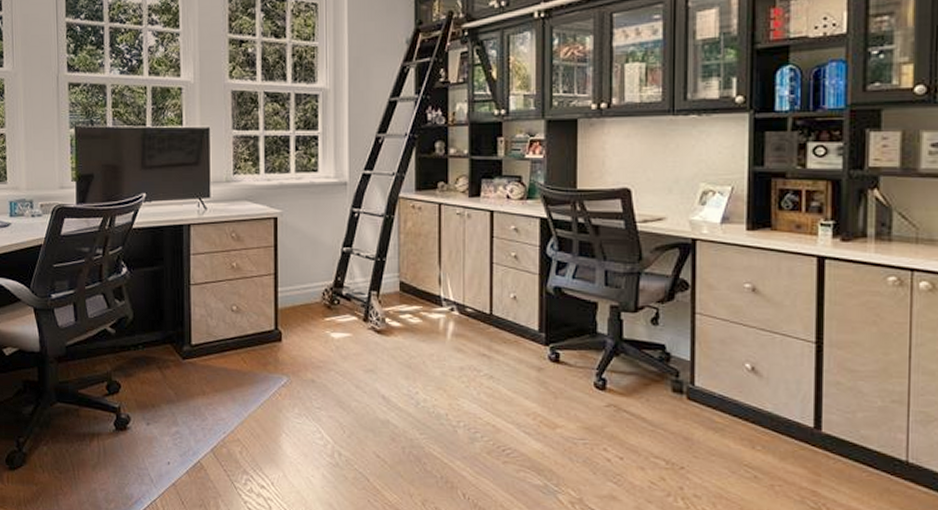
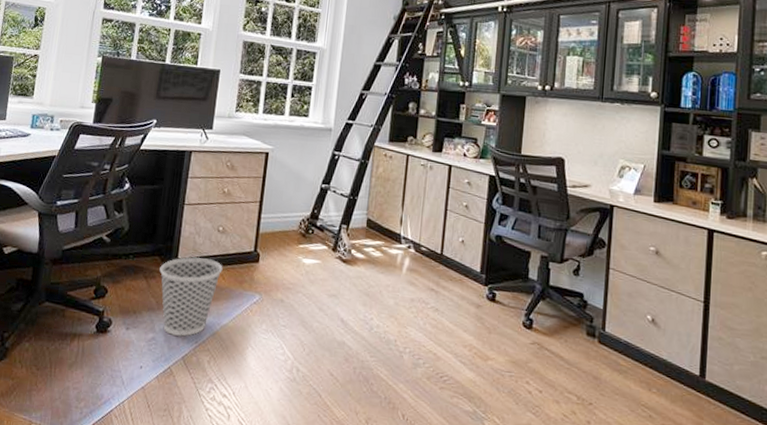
wastebasket: none [173,340,243,428] -> present [159,256,223,337]

